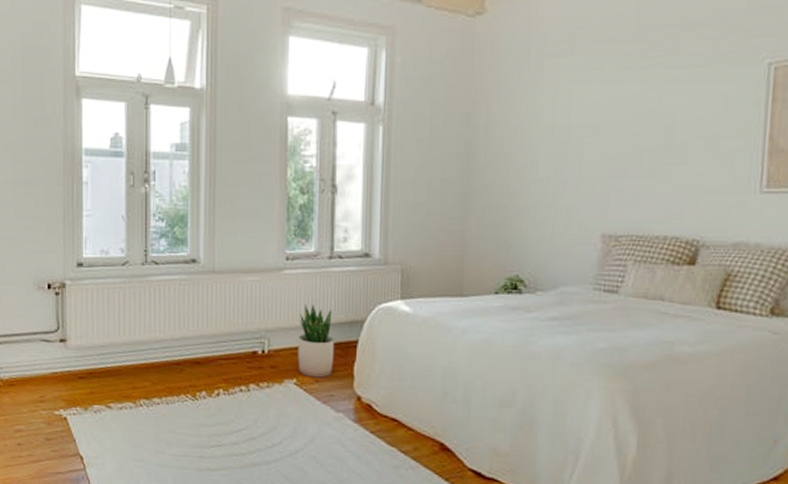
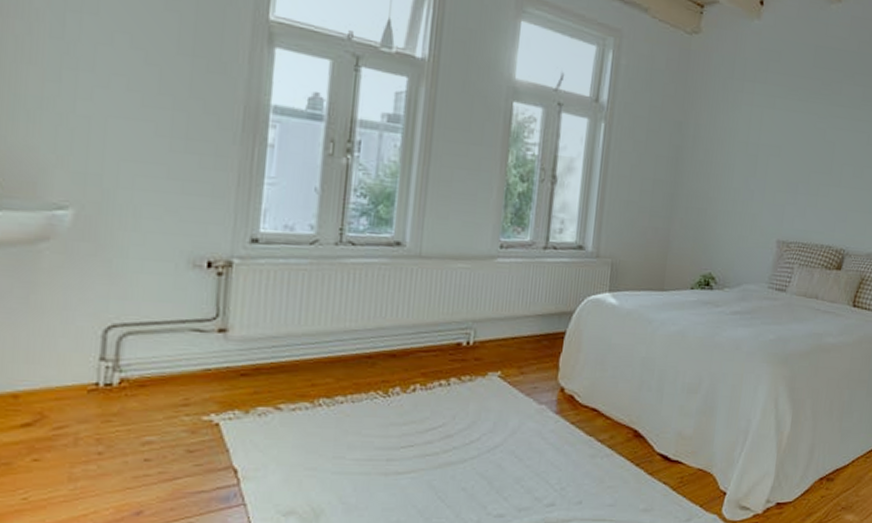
planter: present [297,304,335,378] -> none [503,294,543,370]

